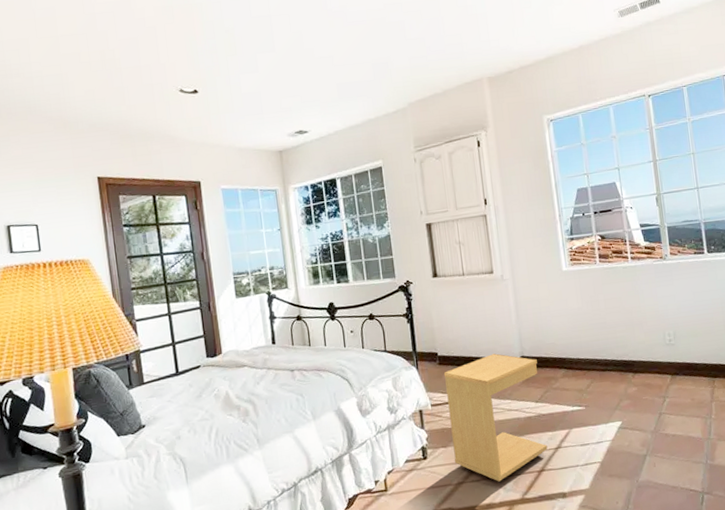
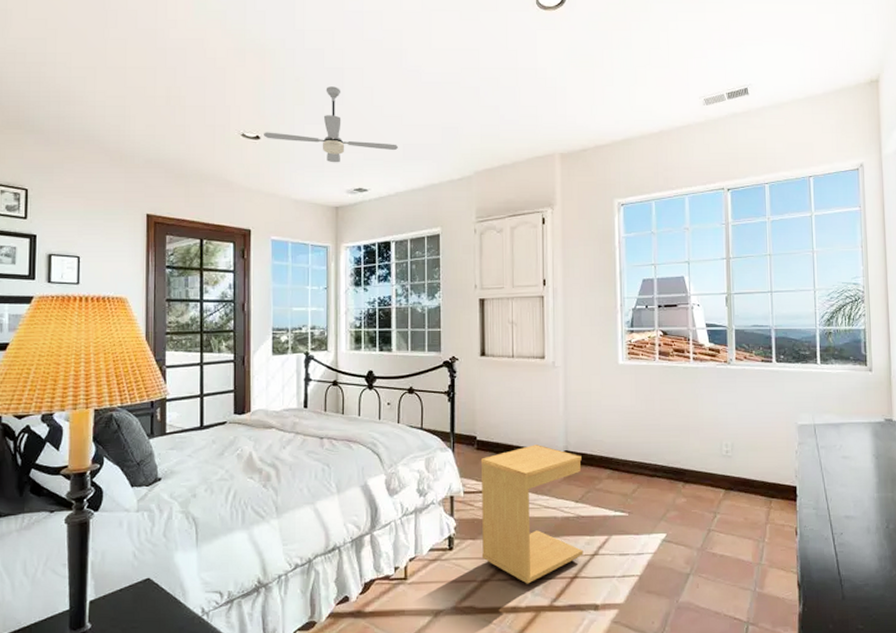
ceiling fan: none [201,34,332,109] -> present [264,86,398,163]

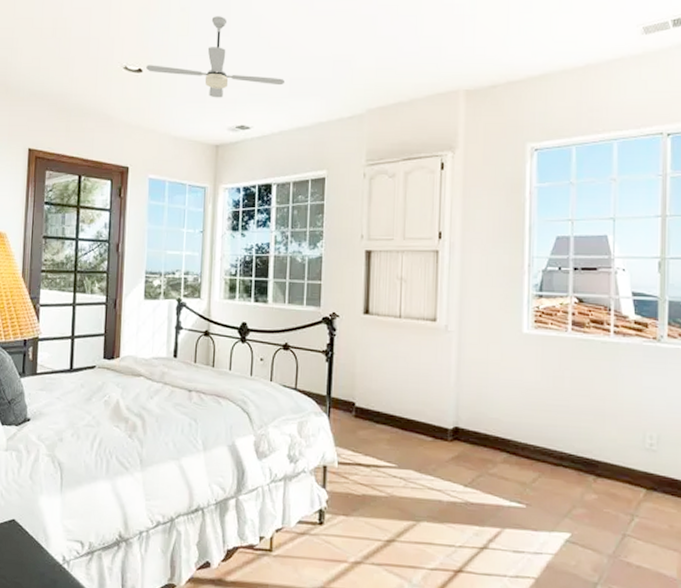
side table: present [480,445,583,584] -> none [356,417,474,572]

